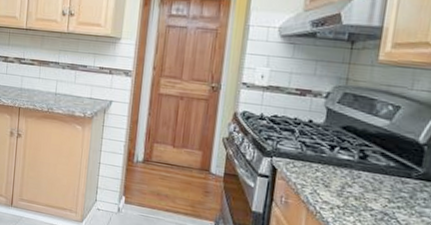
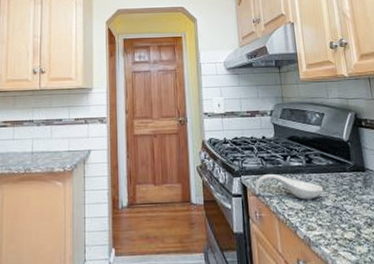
spoon rest: none [285,160,374,199] -> present [254,173,324,200]

